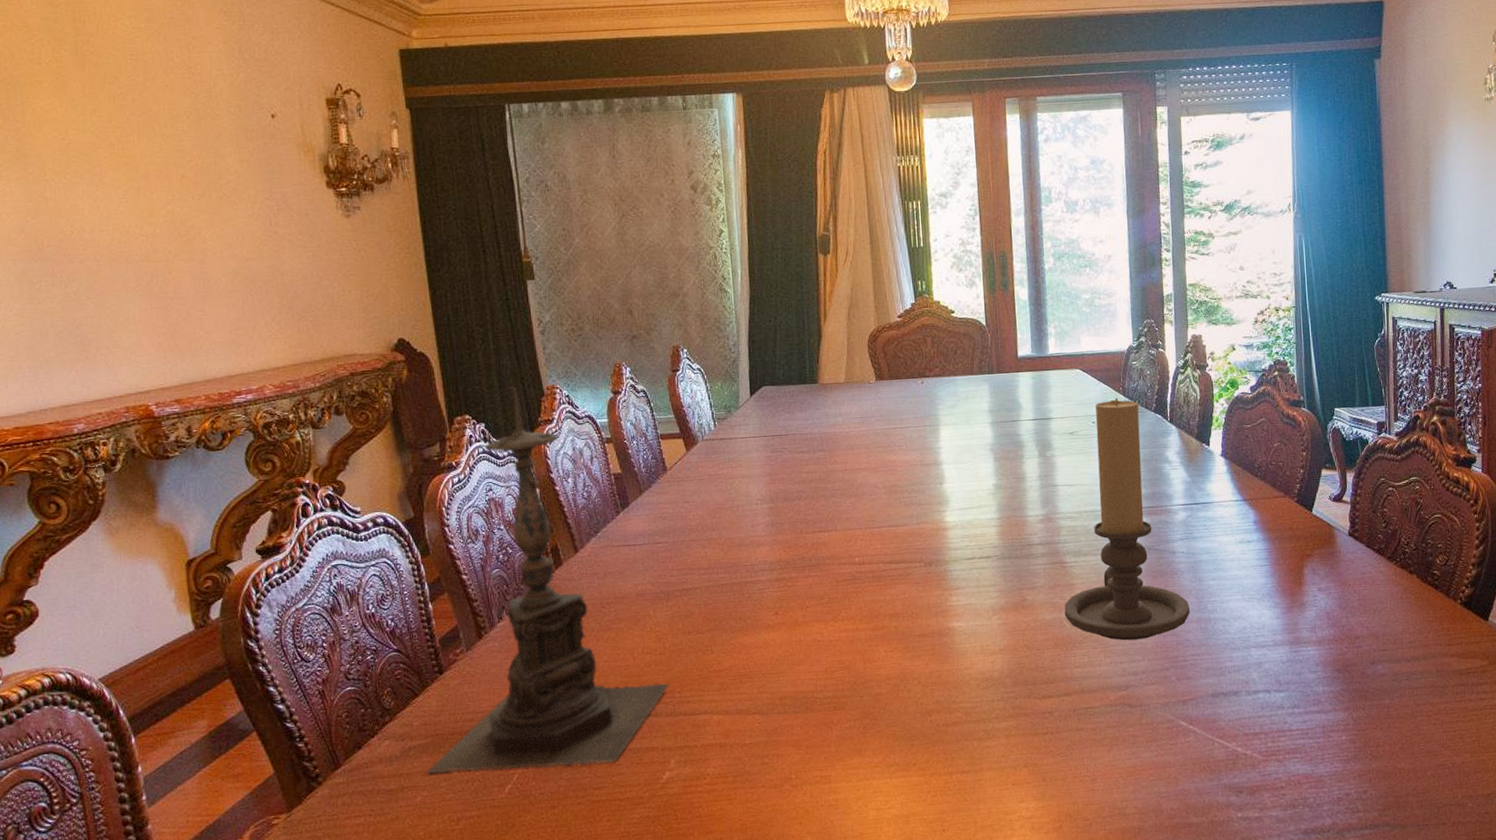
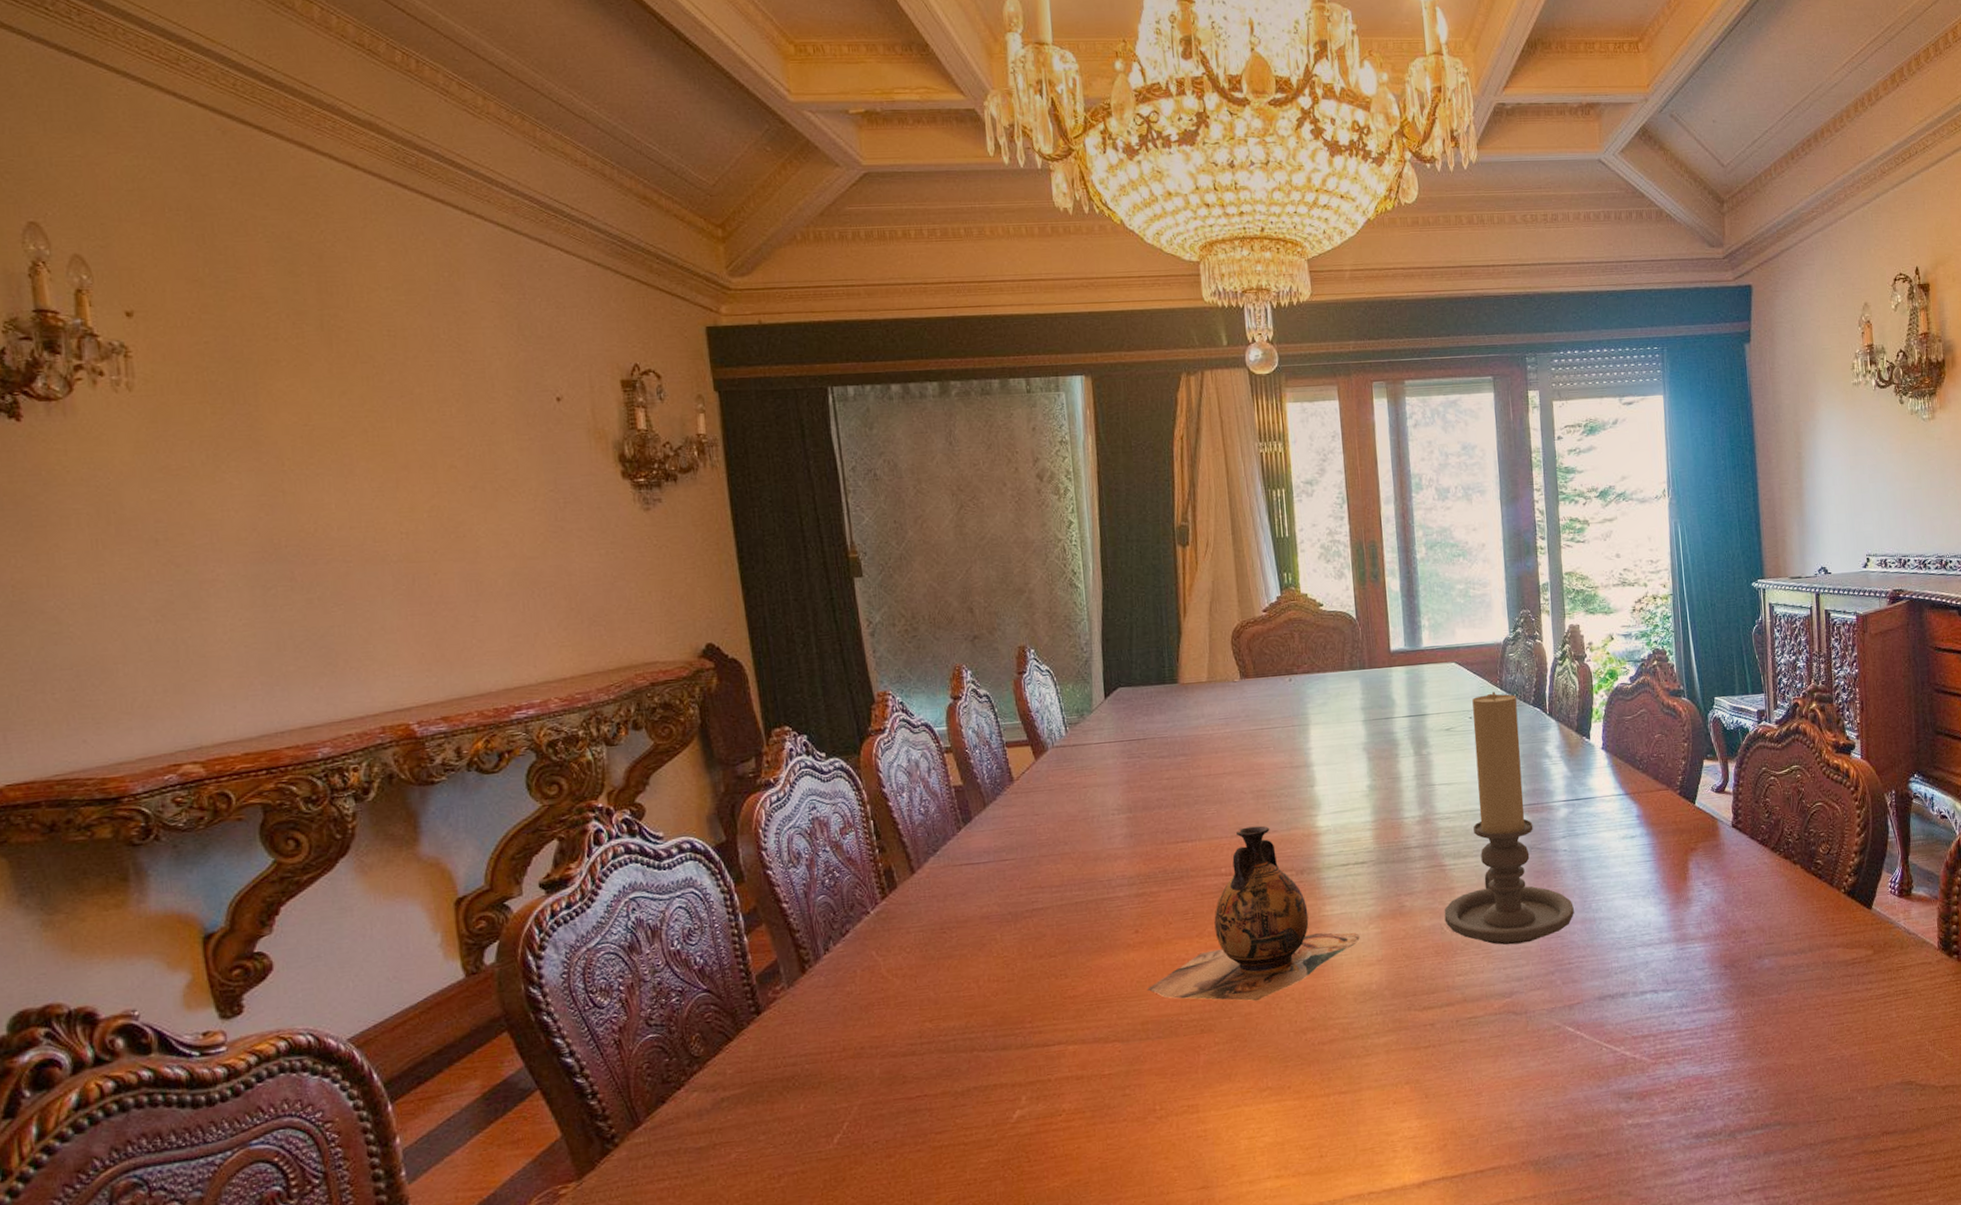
candle holder: present [425,386,670,774] -> none [741,694,1020,1127]
vase: none [784,519,984,683] -> present [1146,825,1360,1002]

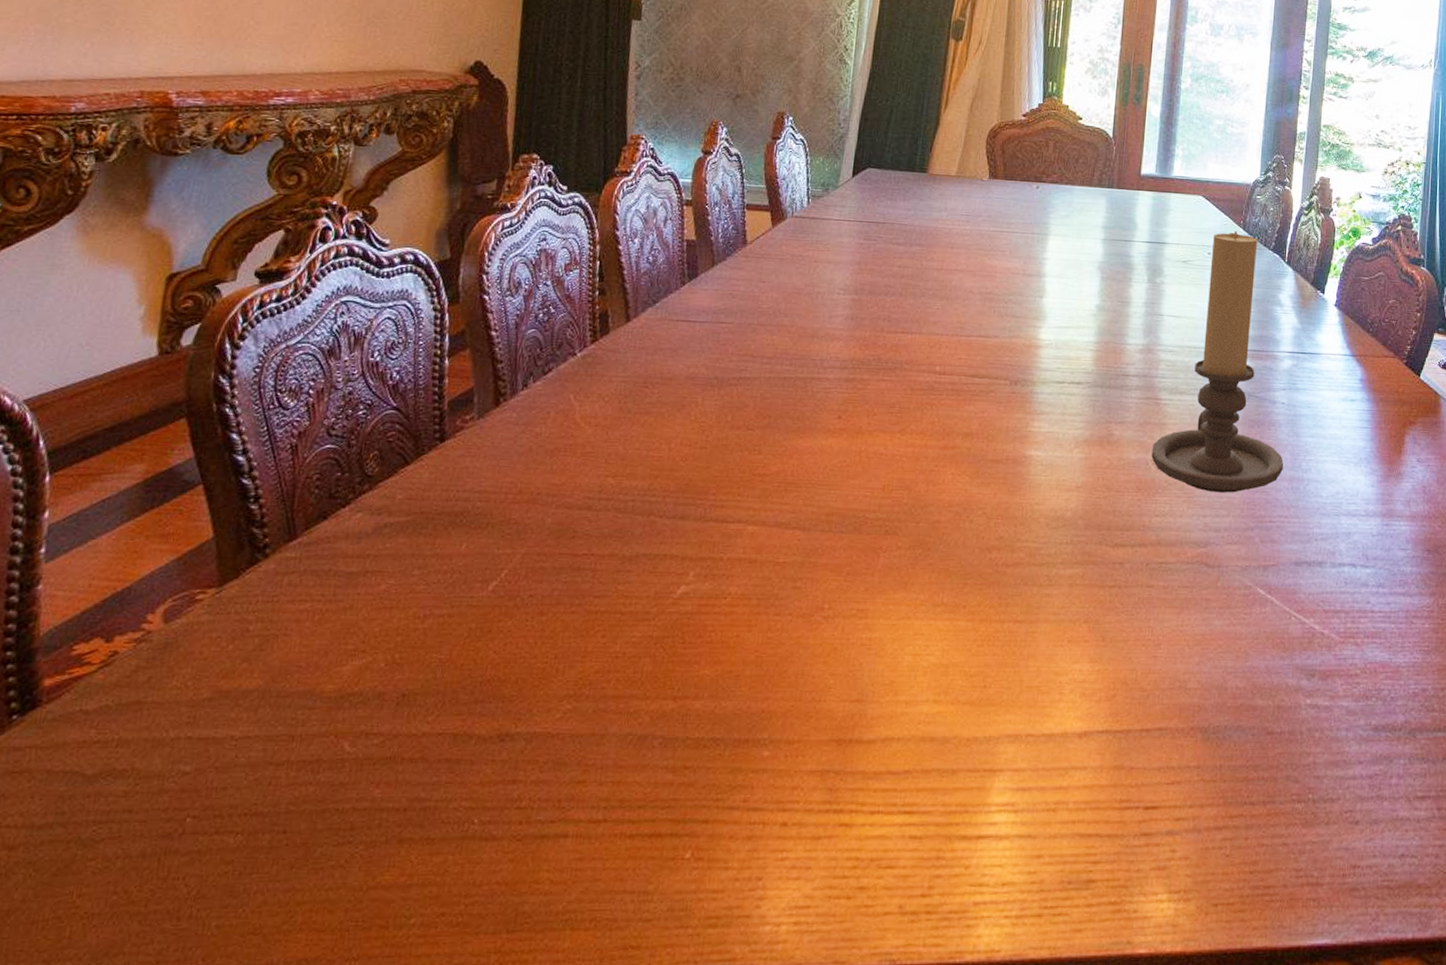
vase: present [1146,825,1360,1002] -> none [838,328,1063,510]

